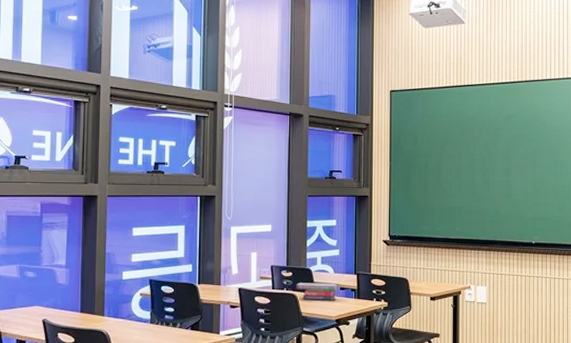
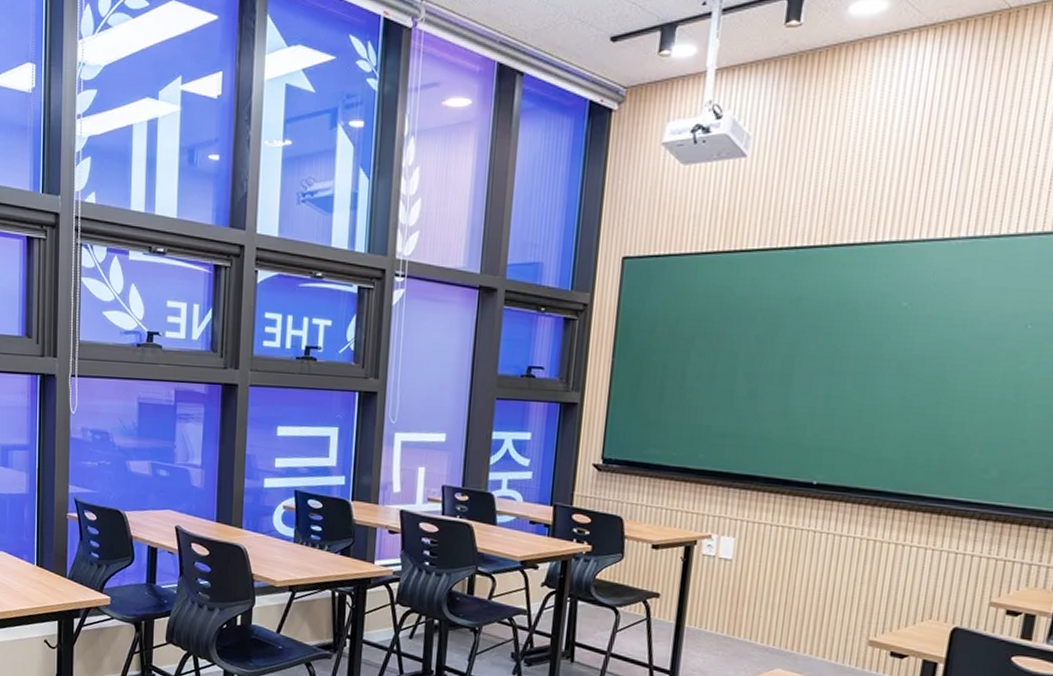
books: present [296,283,337,301] -> none [472,510,526,537]

